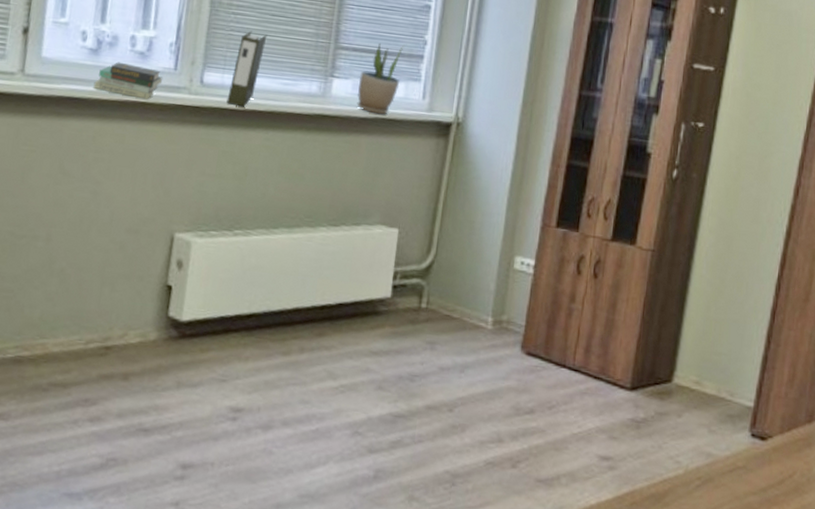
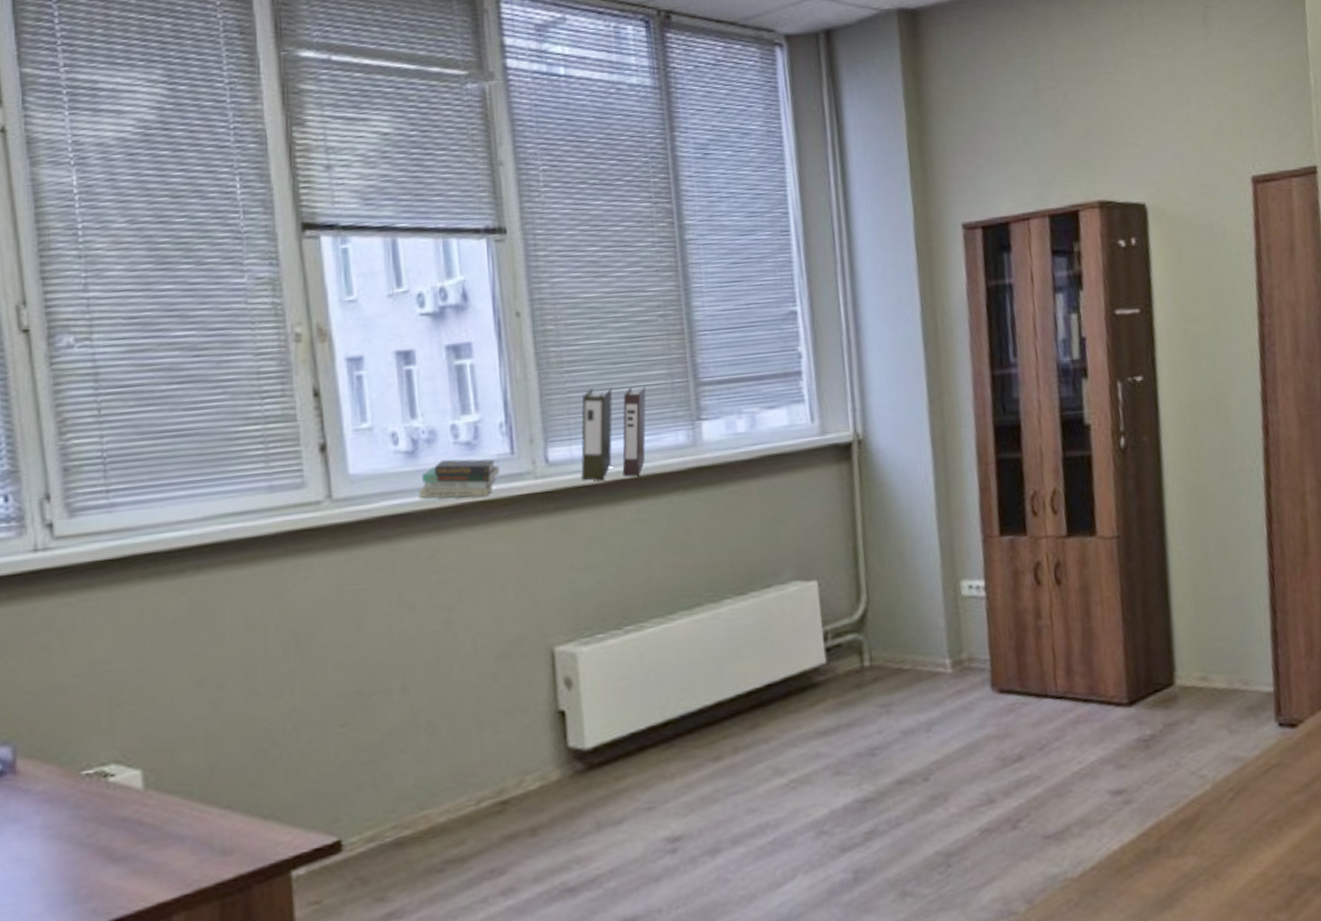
binder: none [260,37,295,111] -> present [622,386,646,477]
potted plant: present [357,43,405,115] -> none [731,363,781,453]

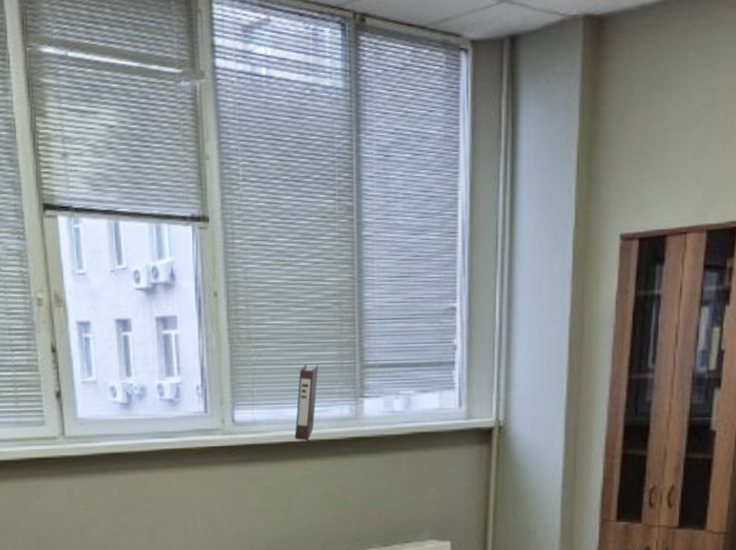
books: present [418,459,500,498] -> none [131,412,196,446]
binder: present [581,387,613,480] -> none [261,362,291,440]

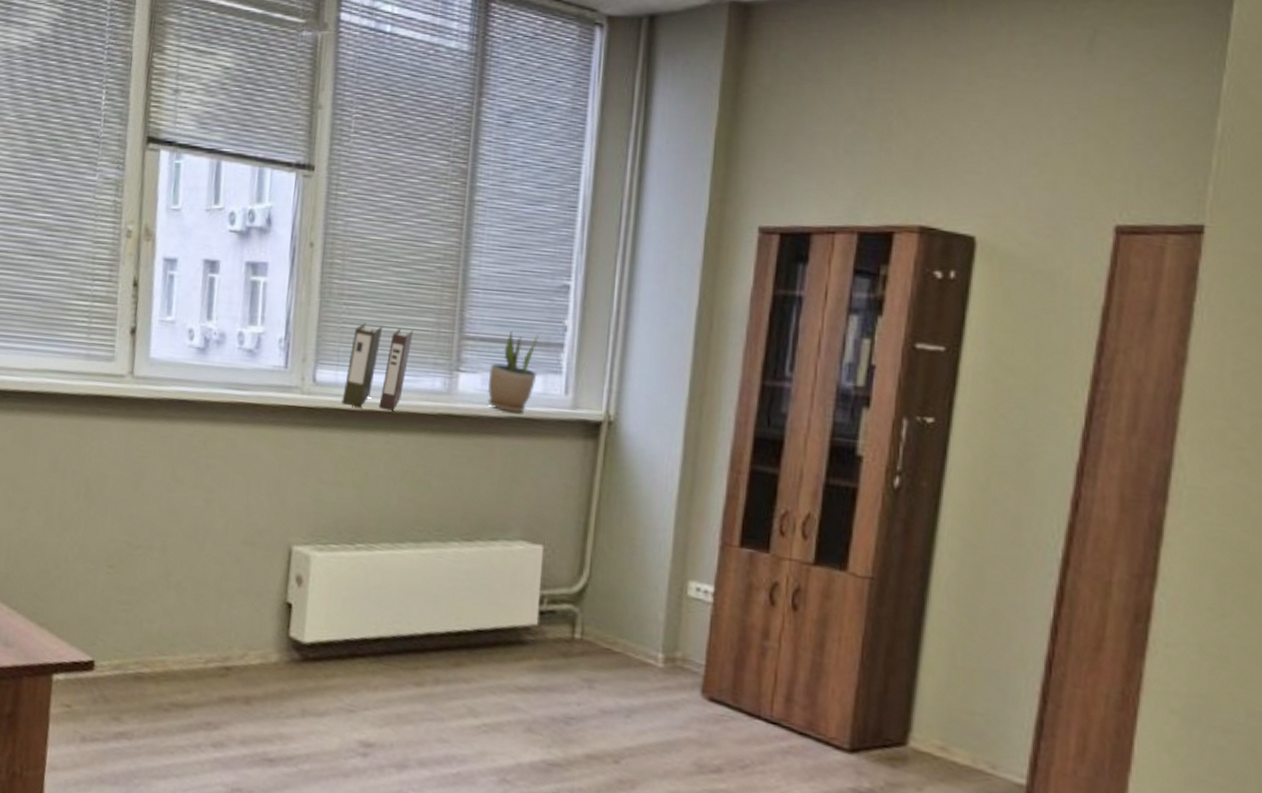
binder: none [261,362,291,440] -> present [342,322,383,407]
potted plant: none [390,353,433,429] -> present [487,330,541,414]

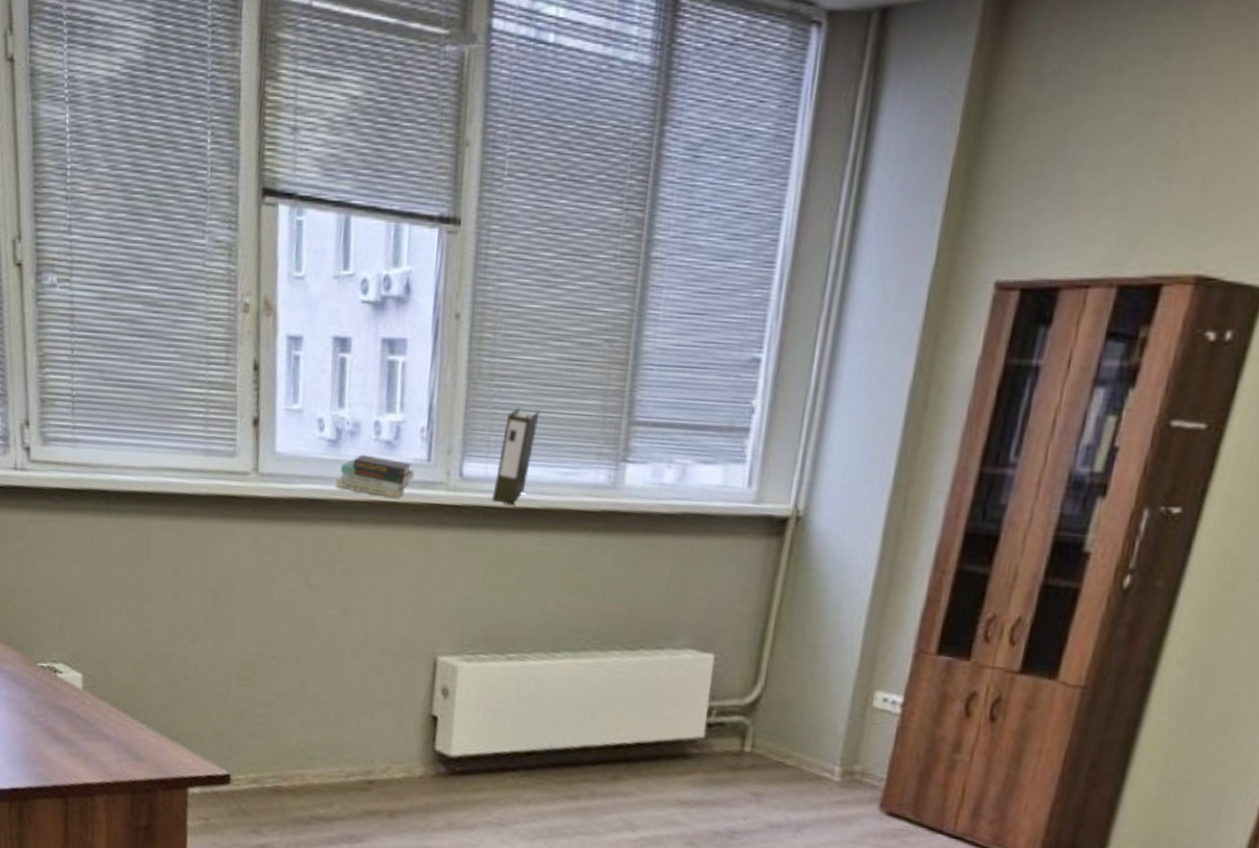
books: none [202,361,274,401] -> present [335,454,415,499]
binder: present [379,328,414,410] -> none [534,412,576,508]
potted plant: present [487,330,541,414] -> none [658,413,723,509]

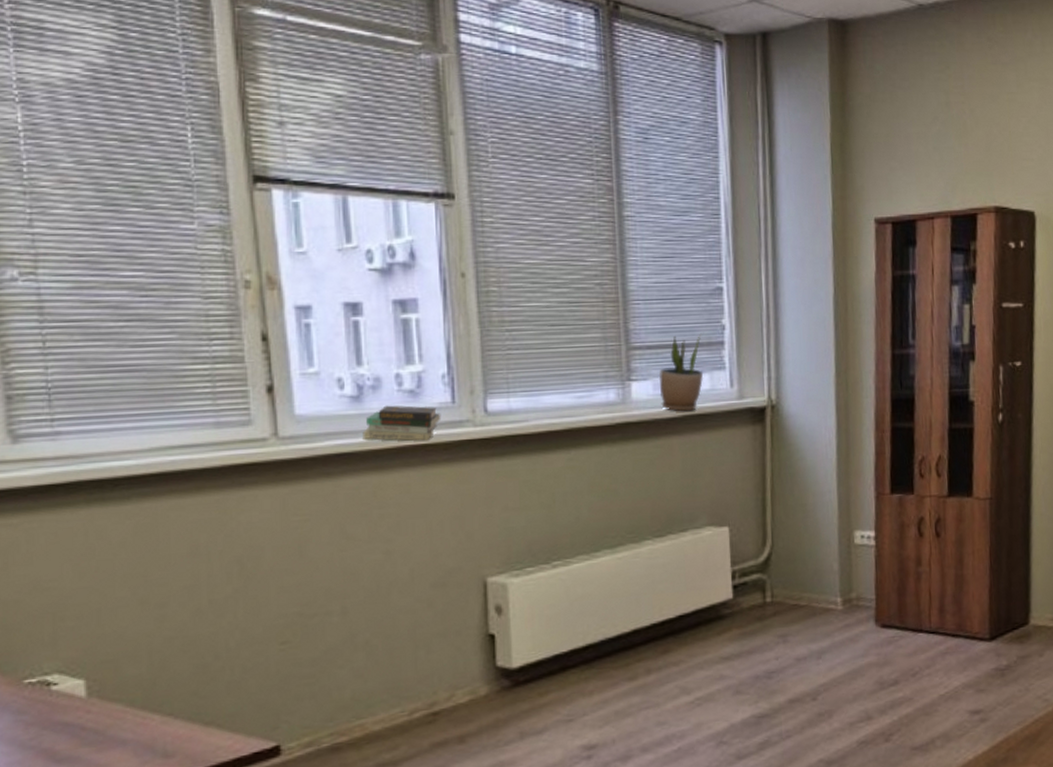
binder: present [492,406,540,504] -> none [517,346,550,430]
potted plant: none [658,413,723,509] -> present [658,333,704,412]

